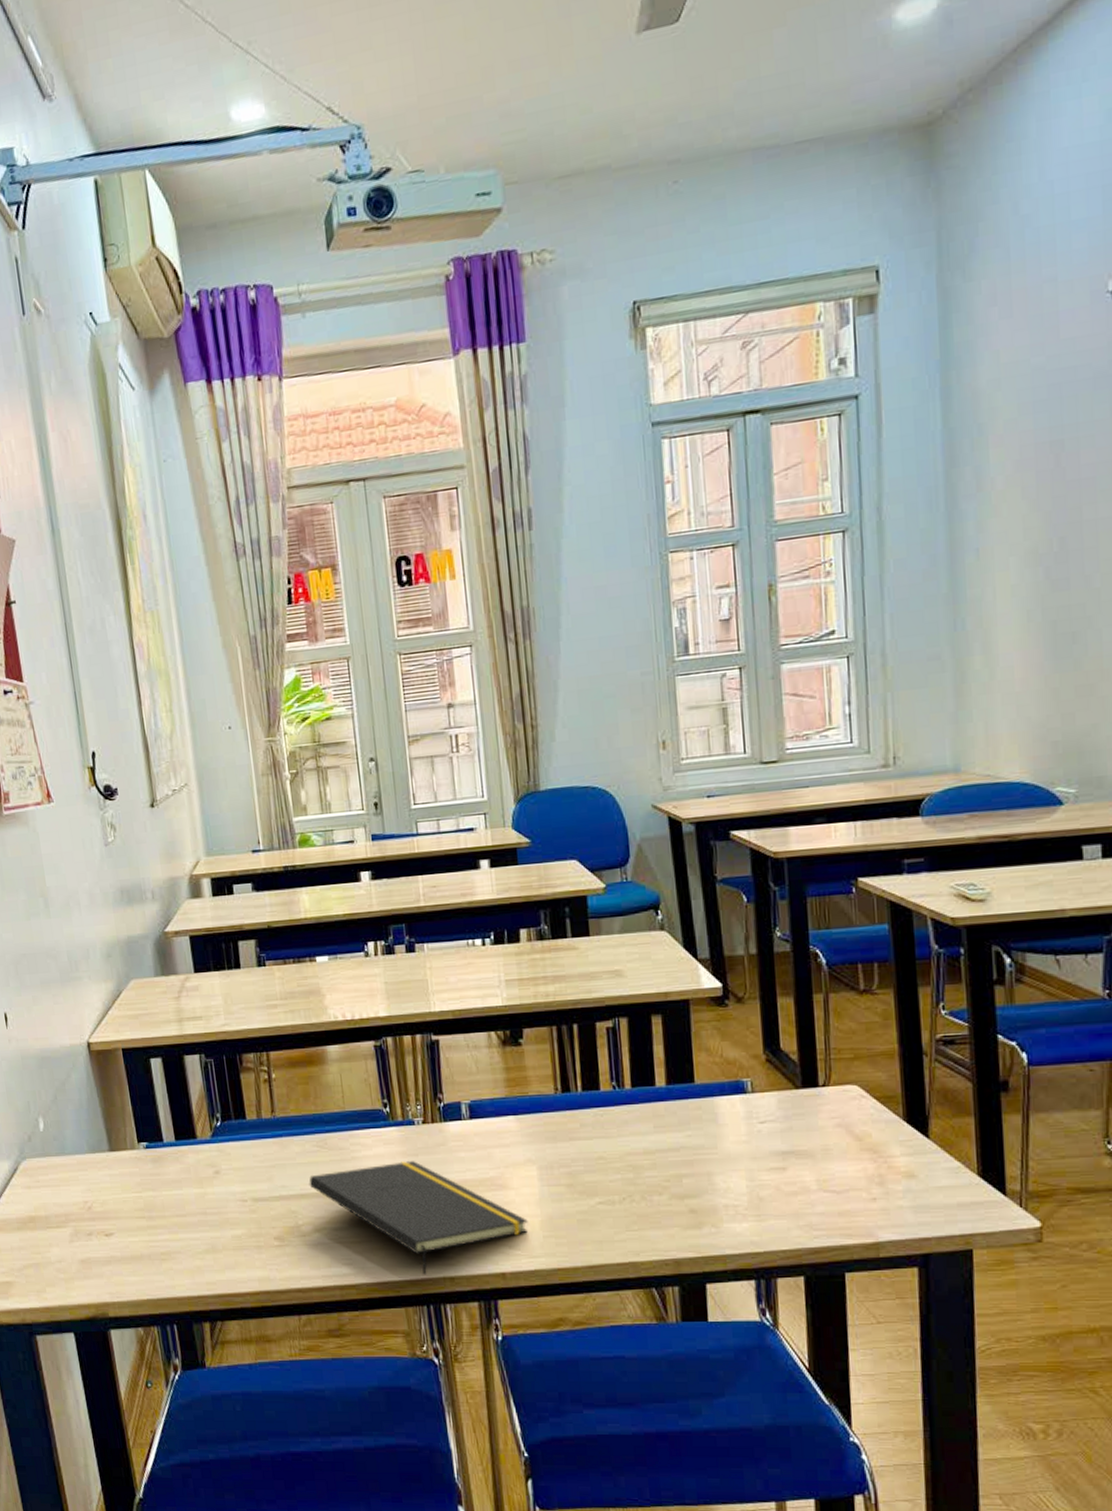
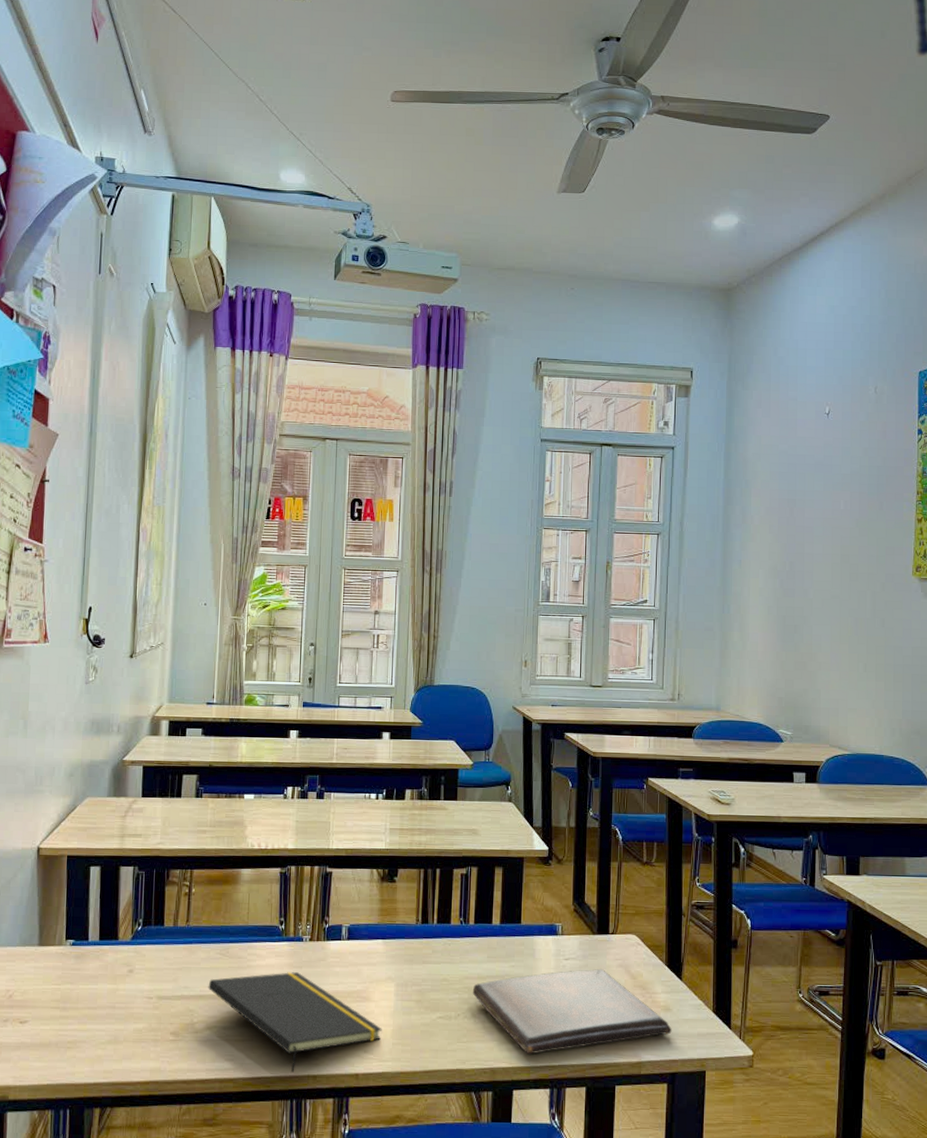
book: none [638,1131,920,1241] -> present [472,969,672,1055]

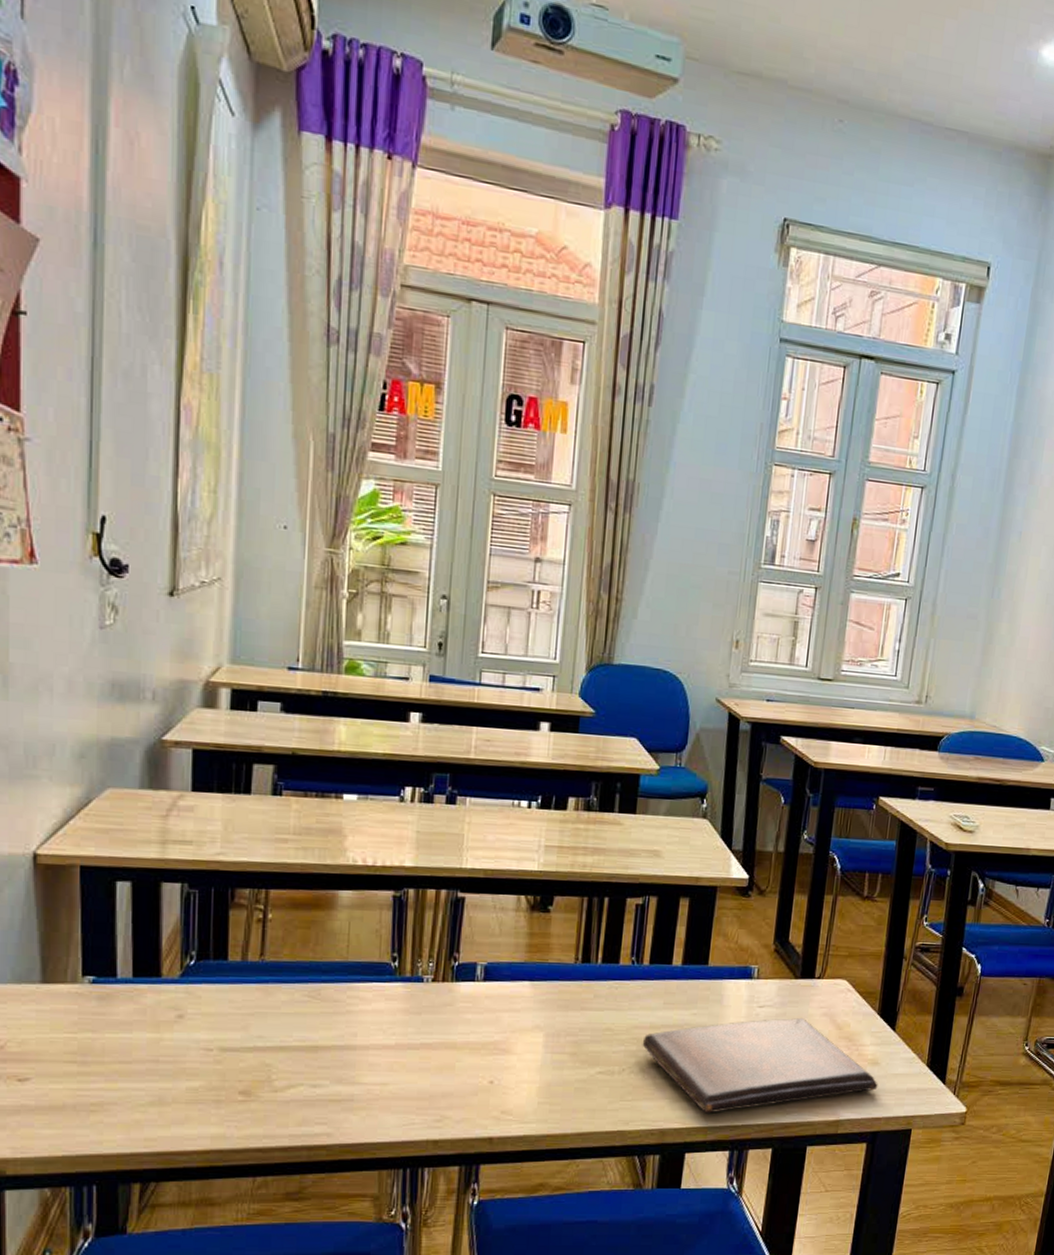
notepad: present [208,972,382,1073] -> none [291,1019,525,1137]

